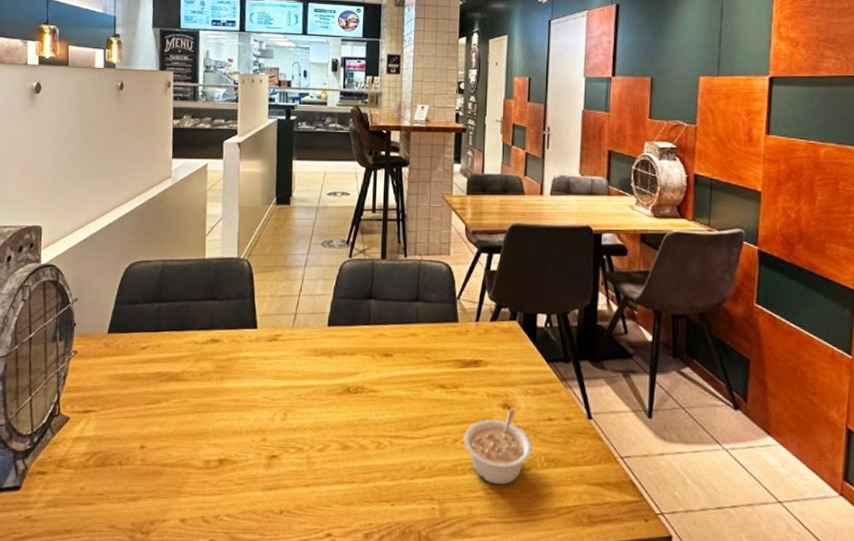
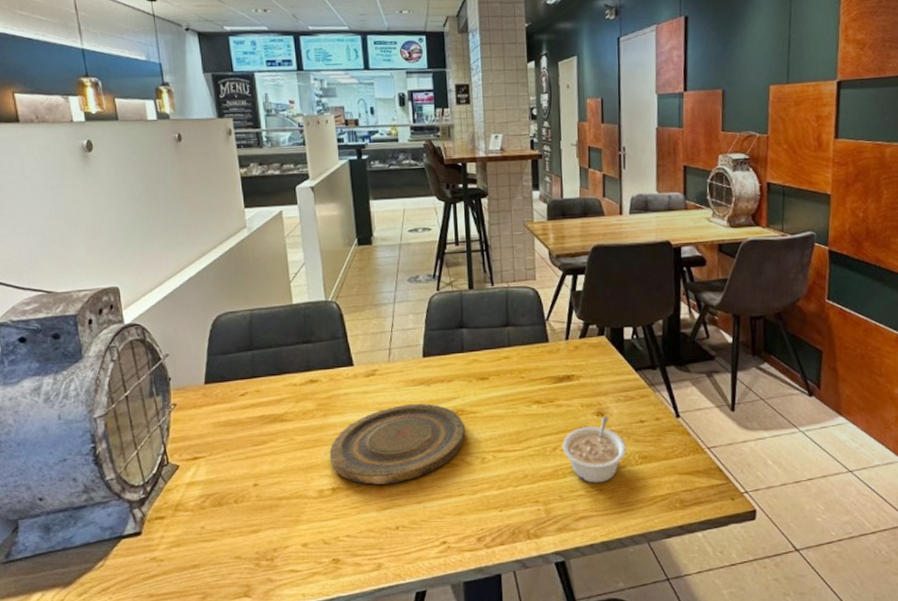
plate: none [221,375,363,462] -> present [329,403,465,485]

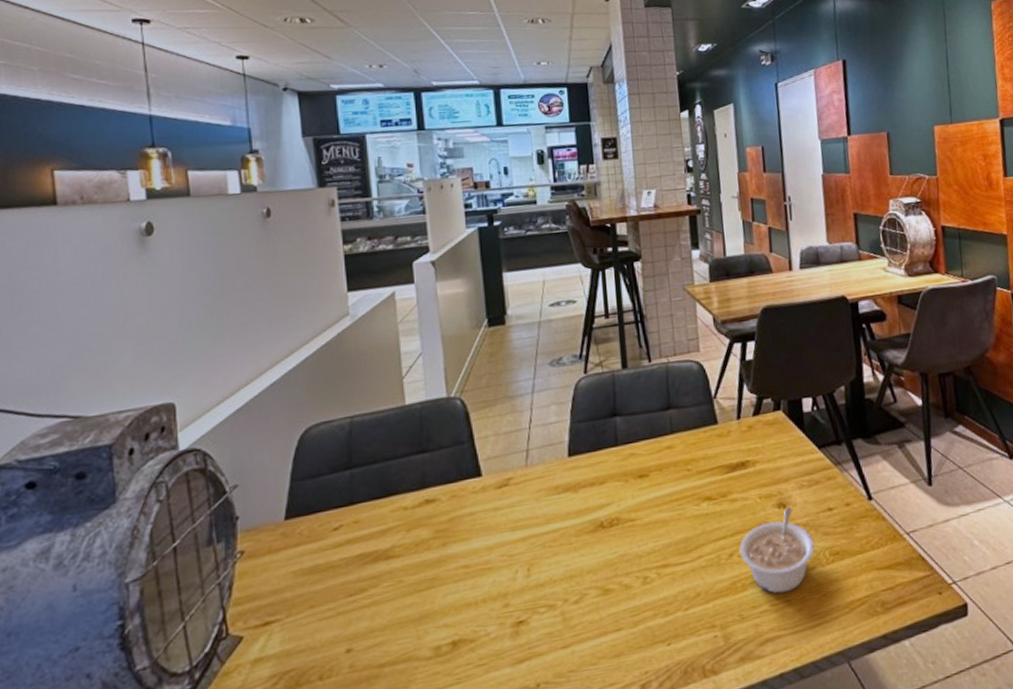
plate: present [329,403,465,485] -> none [449,515,622,631]

